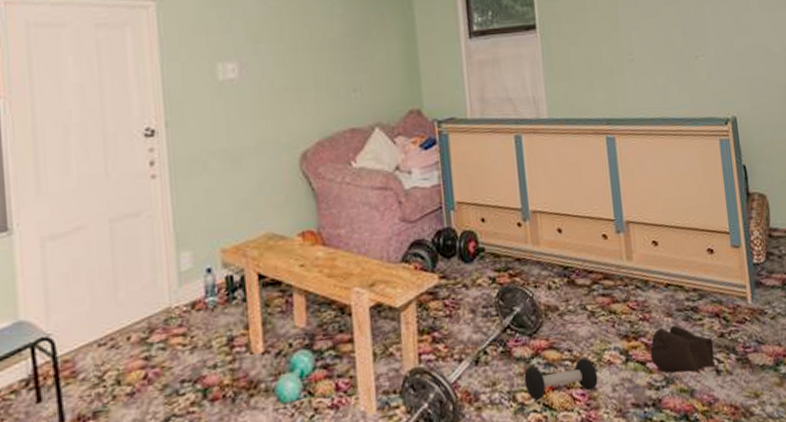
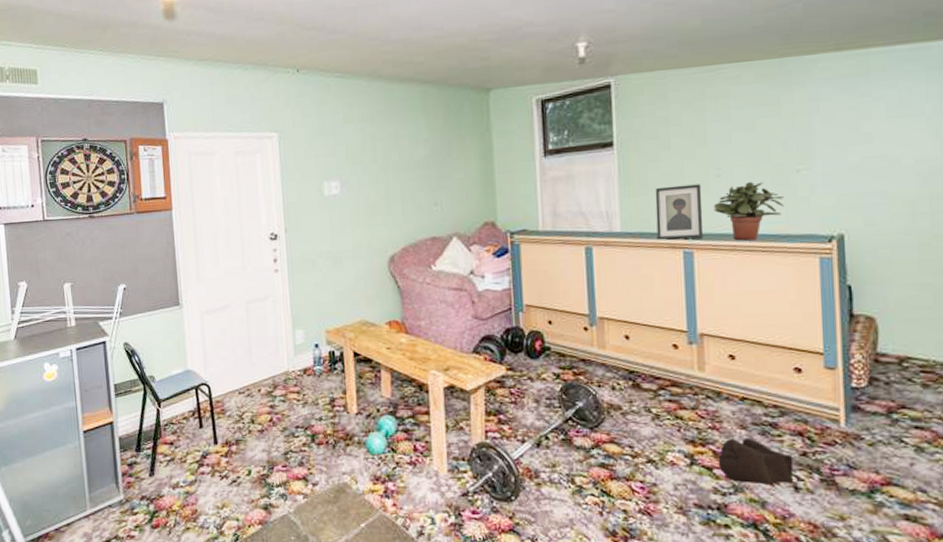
dumbbell: present [524,358,598,400] -> none [583,455,659,485]
picture frame: none [577,69,623,126] -> present [655,184,704,240]
potted plant: none [629,67,688,125] -> present [713,181,785,241]

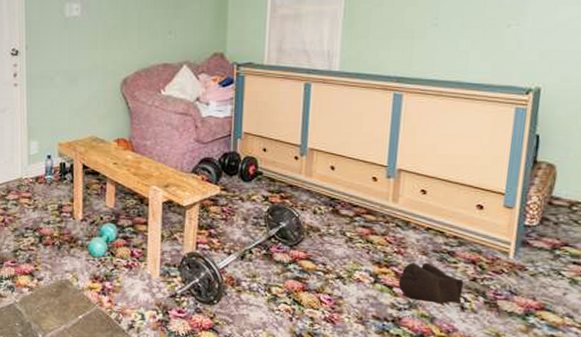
picture frame: present [655,184,704,240] -> none [371,31,419,82]
potted plant: present [713,181,785,241] -> none [426,33,493,87]

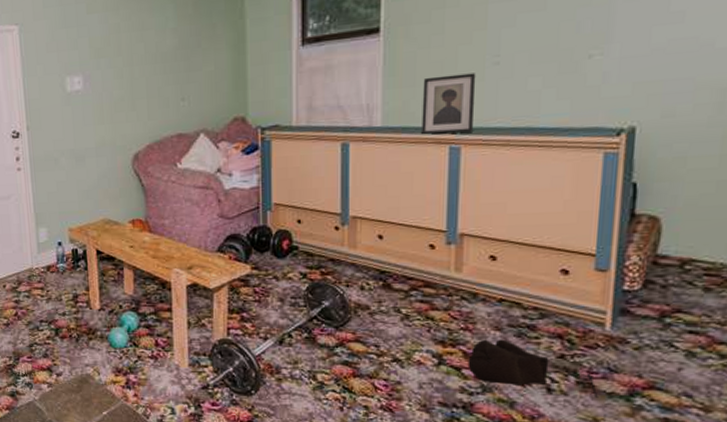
picture frame: none [371,31,419,82] -> present [421,73,476,135]

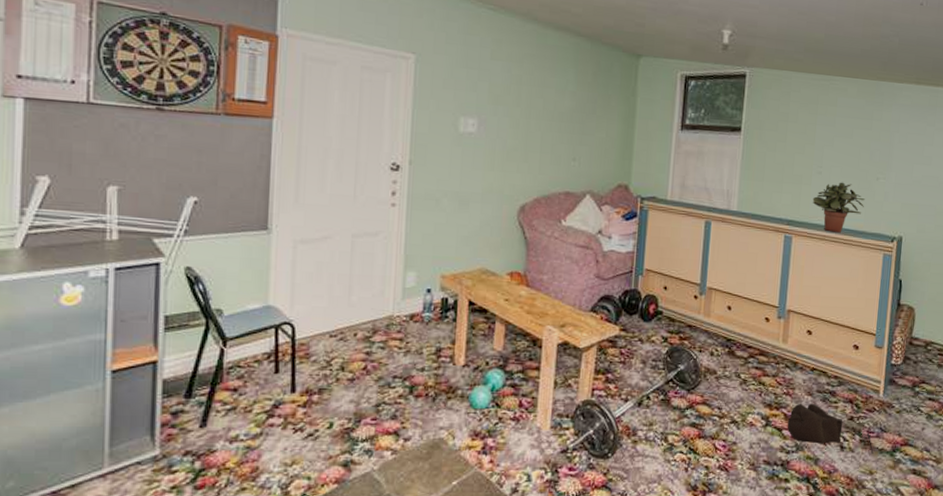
picture frame: present [421,73,476,135] -> none [765,175,806,225]
potted plant: none [487,69,571,135] -> present [812,182,866,233]

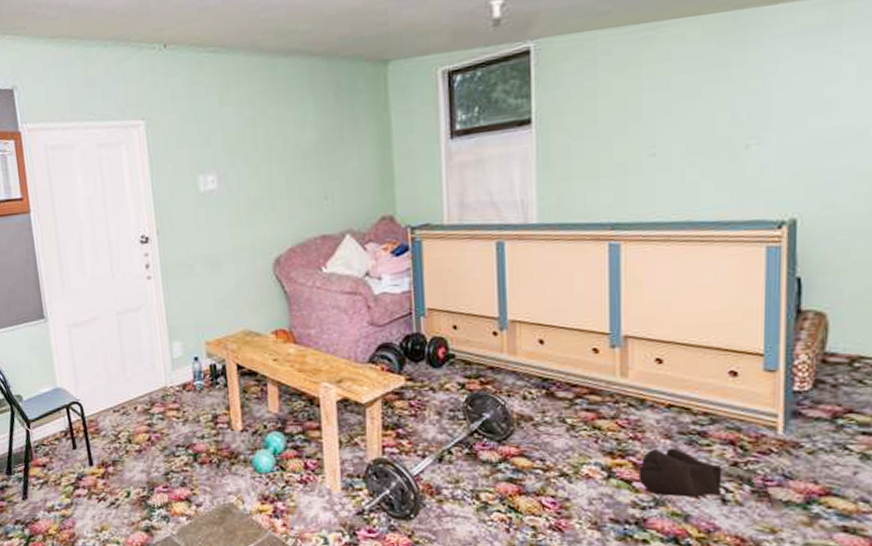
potted plant: present [812,182,866,233] -> none [646,160,730,230]

